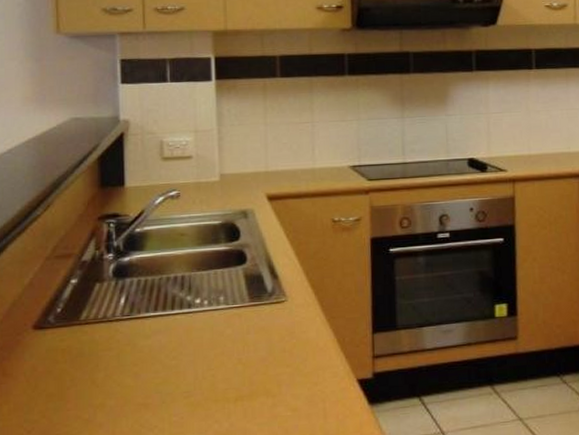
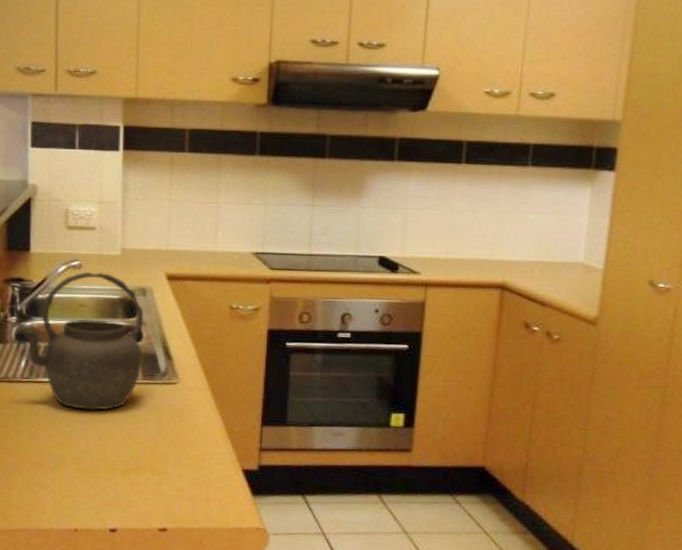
kettle: none [111,200,248,341] -> present [14,271,144,411]

